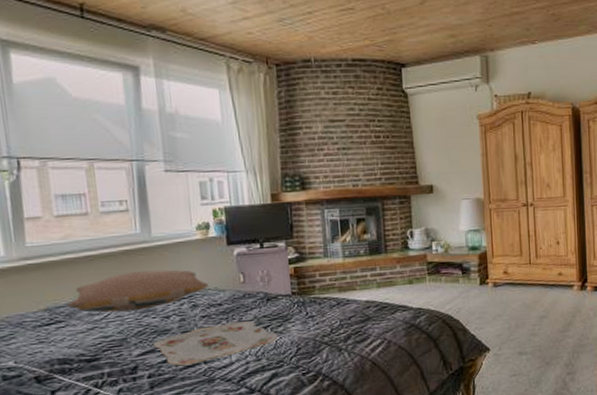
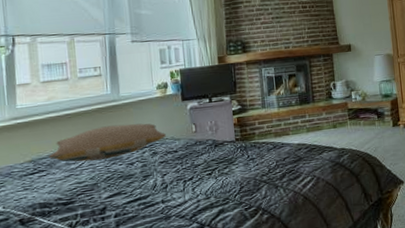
serving tray: present [153,321,278,366] -> none [119,165,224,206]

